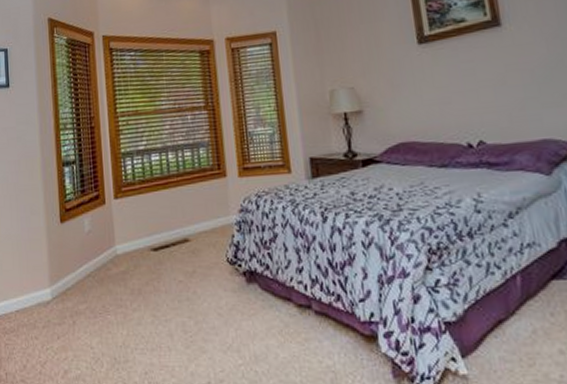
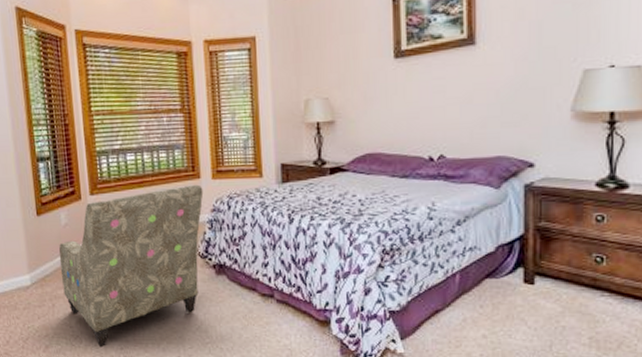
armchair: none [81,183,230,372] -> present [59,184,204,348]

